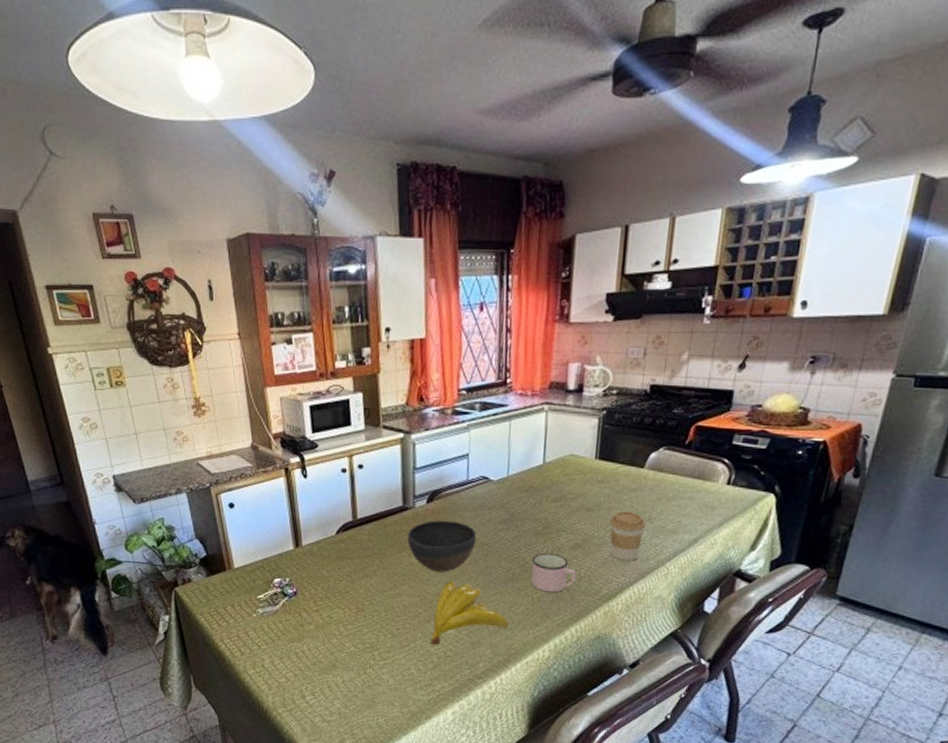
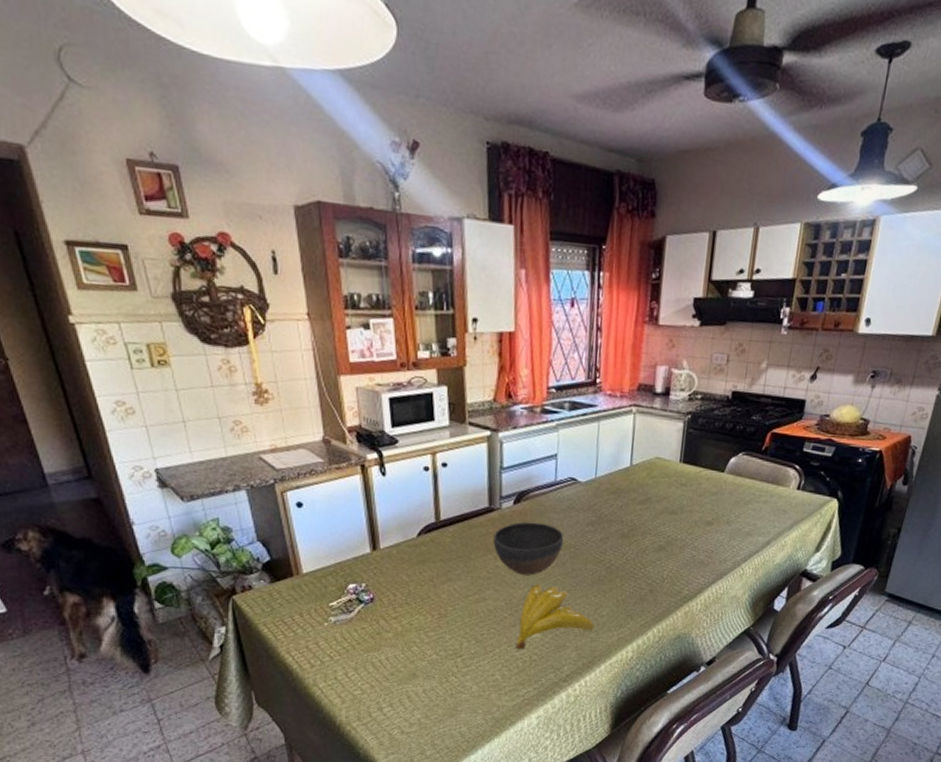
mug: present [531,552,576,593] -> none [616,554,660,594]
coffee cup: present [610,510,646,561] -> none [692,513,725,562]

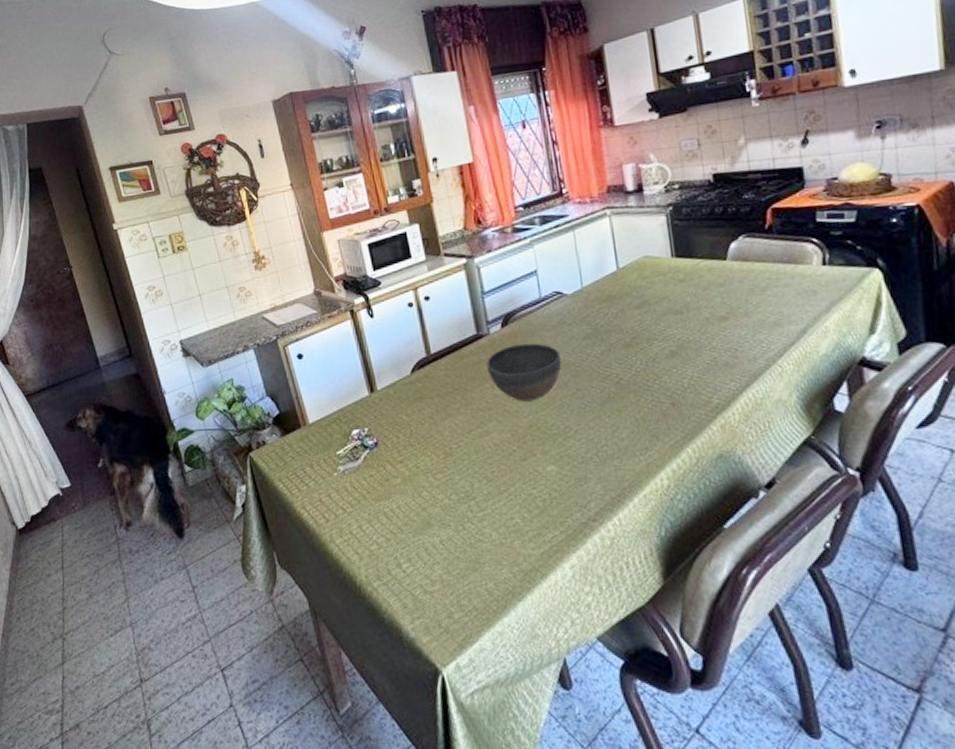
banana: present [516,584,595,649] -> none [529,410,617,486]

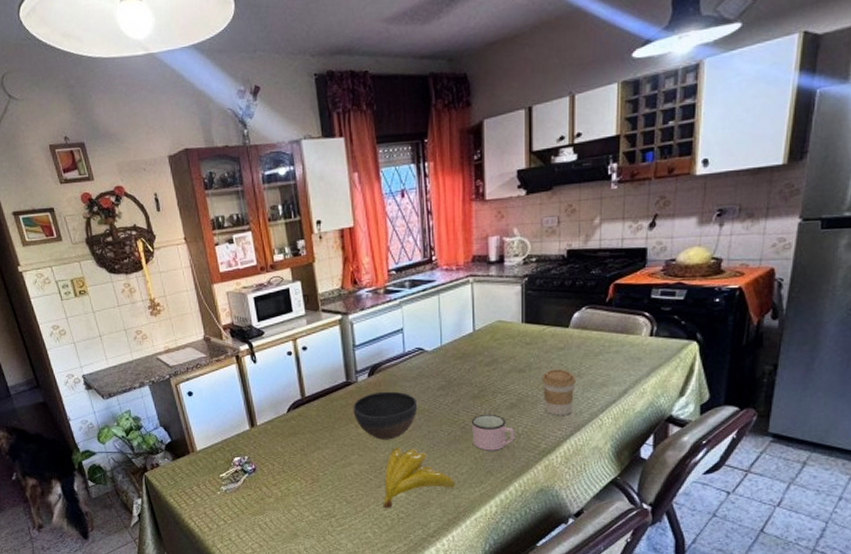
banana: none [529,410,617,486] -> present [383,447,456,508]
mug: none [627,364,680,410] -> present [472,414,515,451]
coffee cup: none [703,308,745,363] -> present [542,369,576,415]

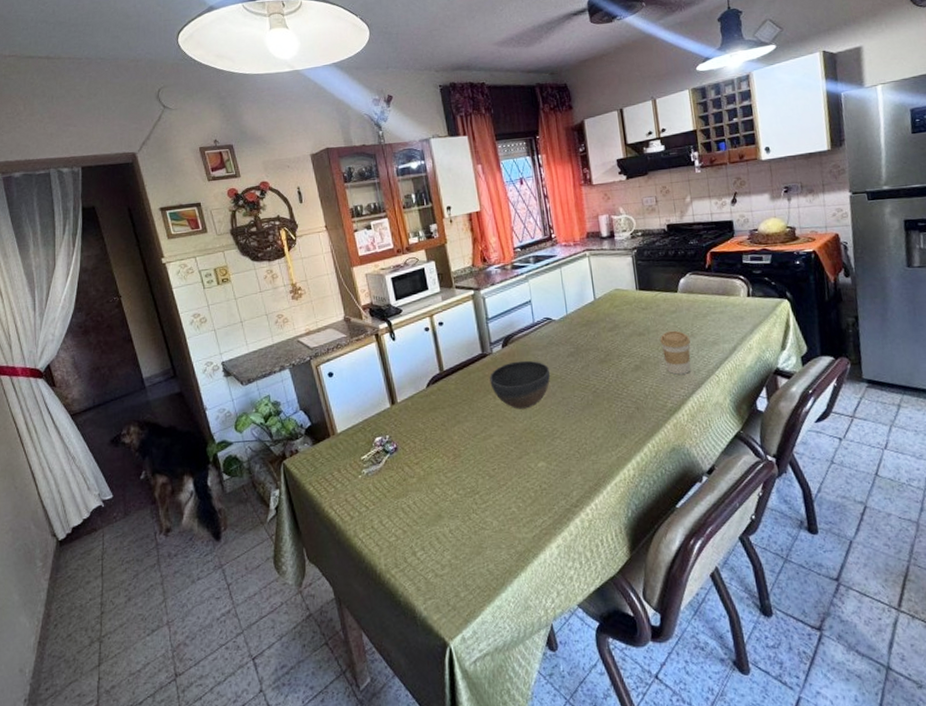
banana: present [383,447,456,508] -> none [524,416,594,480]
mug: present [472,414,515,451] -> none [602,377,643,414]

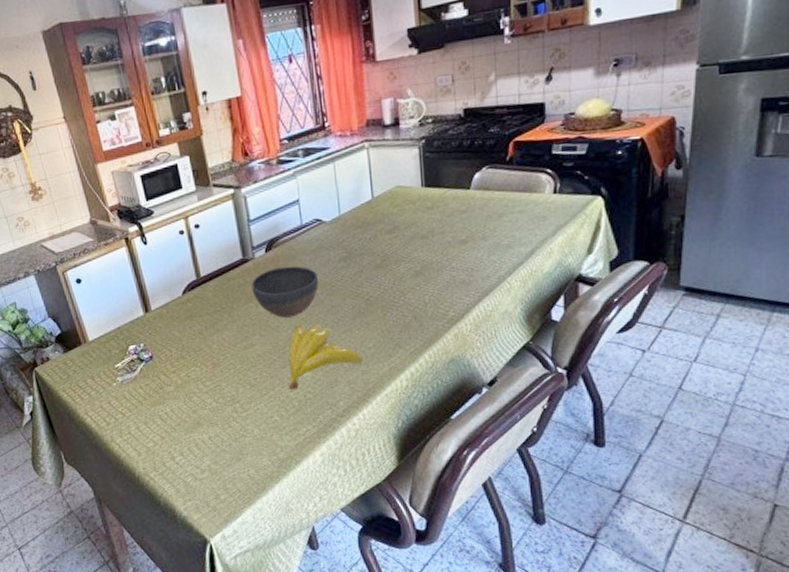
banana: none [524,416,594,480] -> present [288,325,364,389]
coffee cup: present [660,330,691,375] -> none [446,232,481,281]

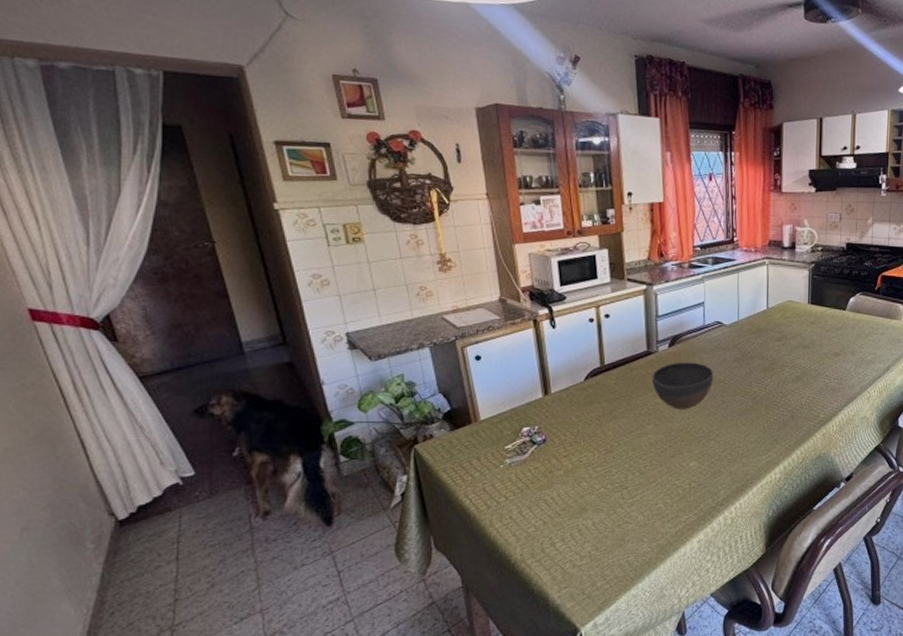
banana: present [288,325,364,389] -> none [676,417,745,478]

